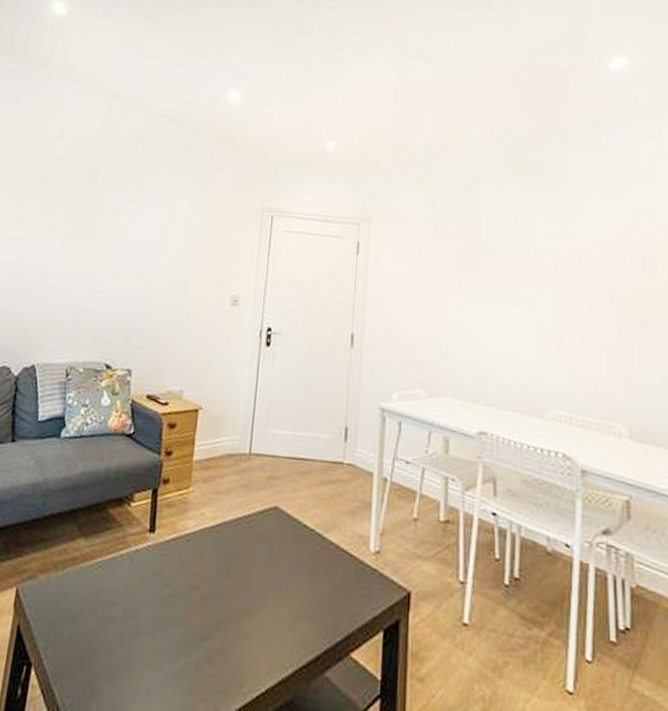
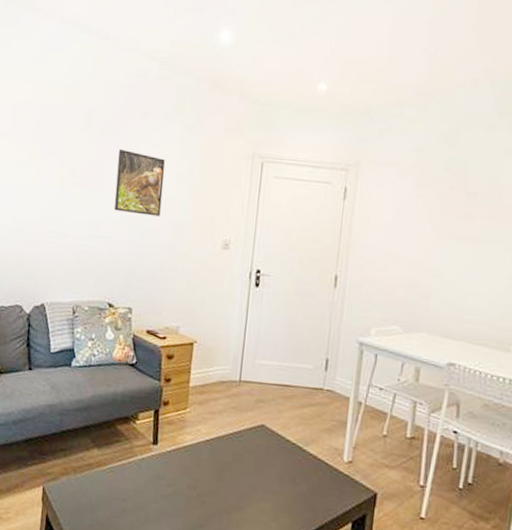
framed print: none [117,201,172,271] -> present [114,148,165,217]

